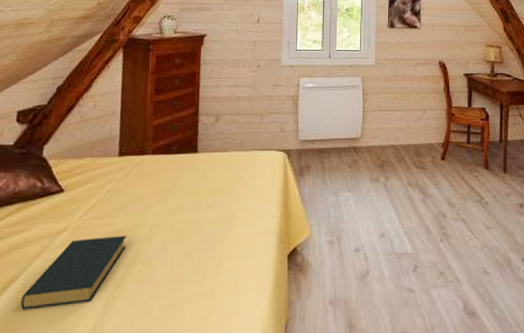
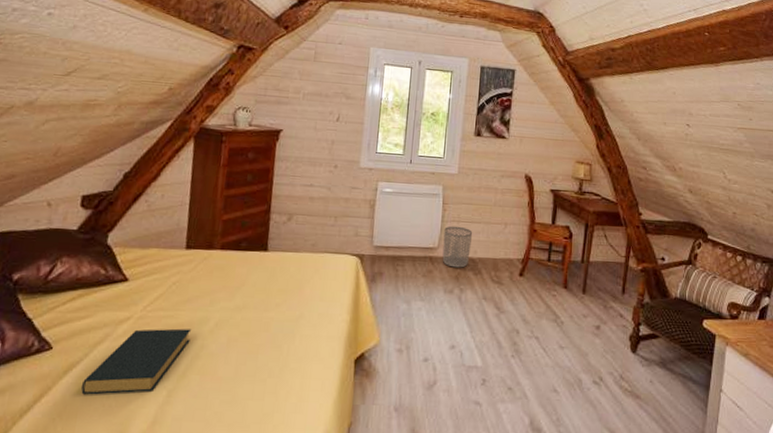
waste bin: none [366,115,394,156] -> present [442,226,473,268]

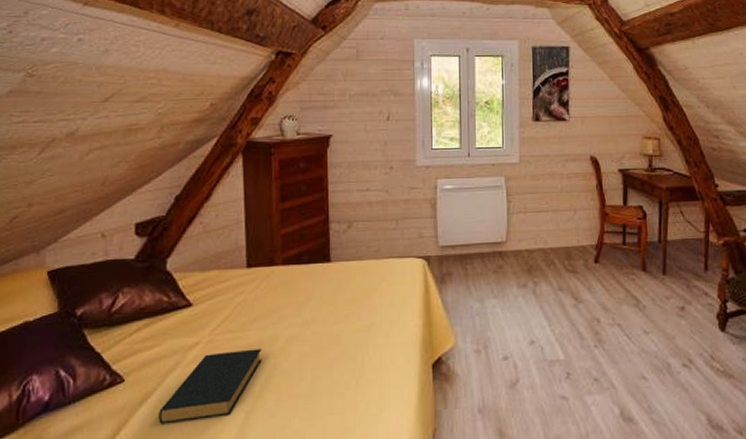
waste bin: present [442,226,473,268] -> none [511,217,542,261]

